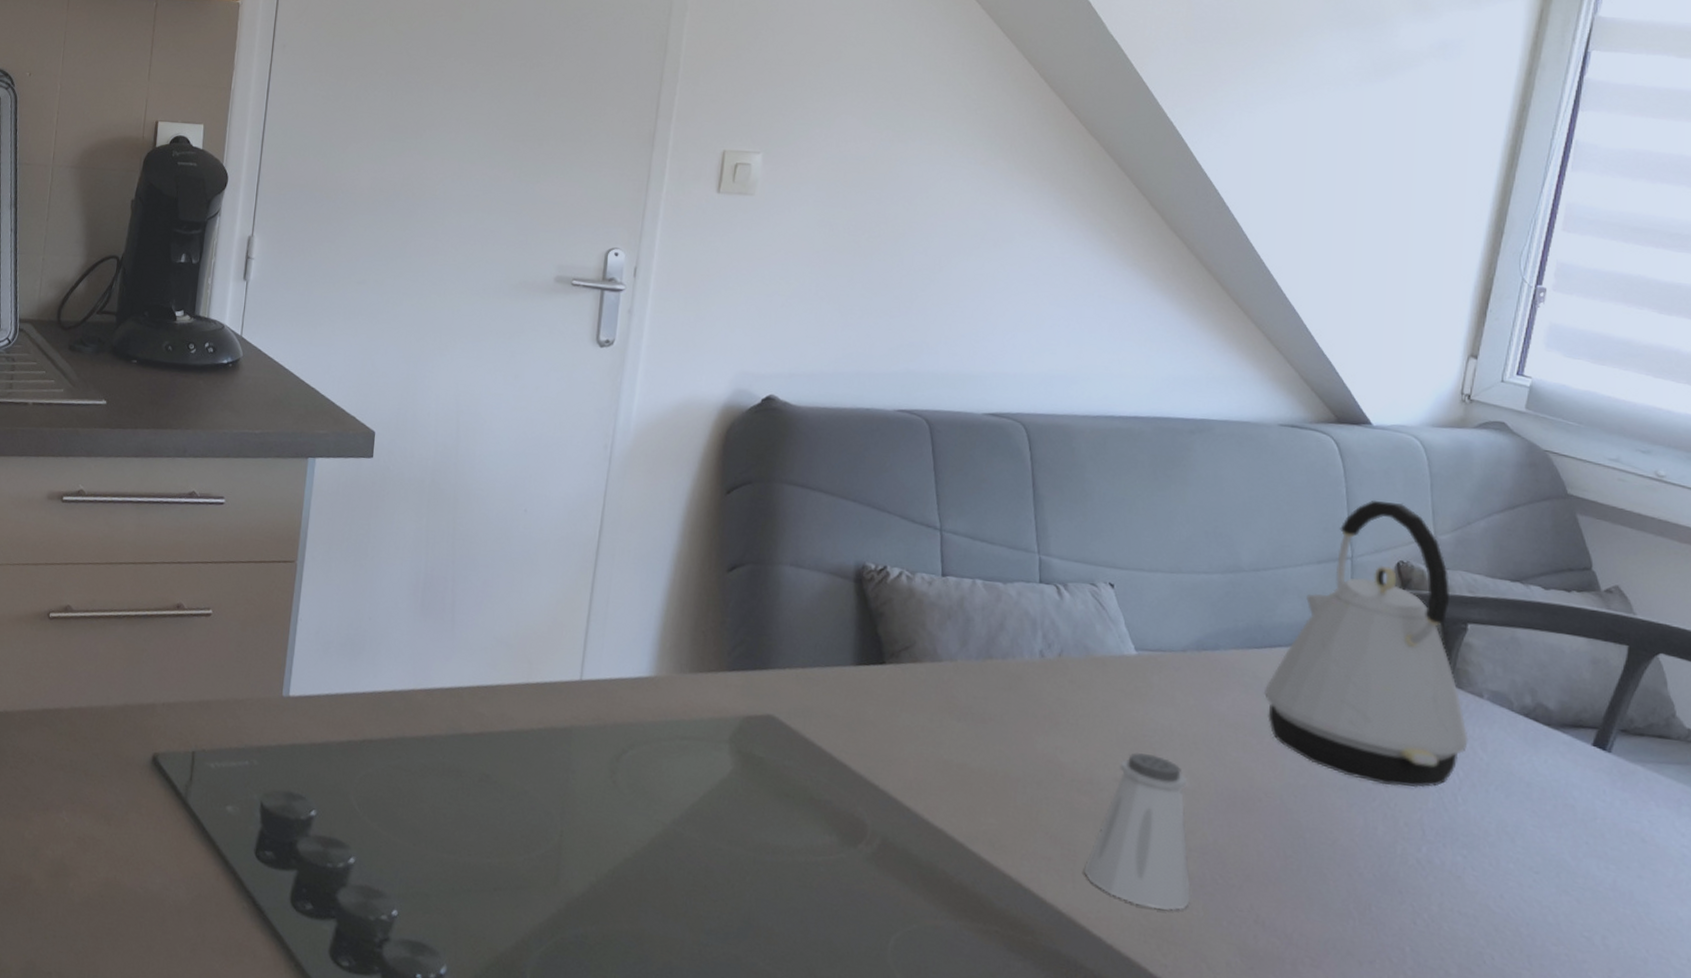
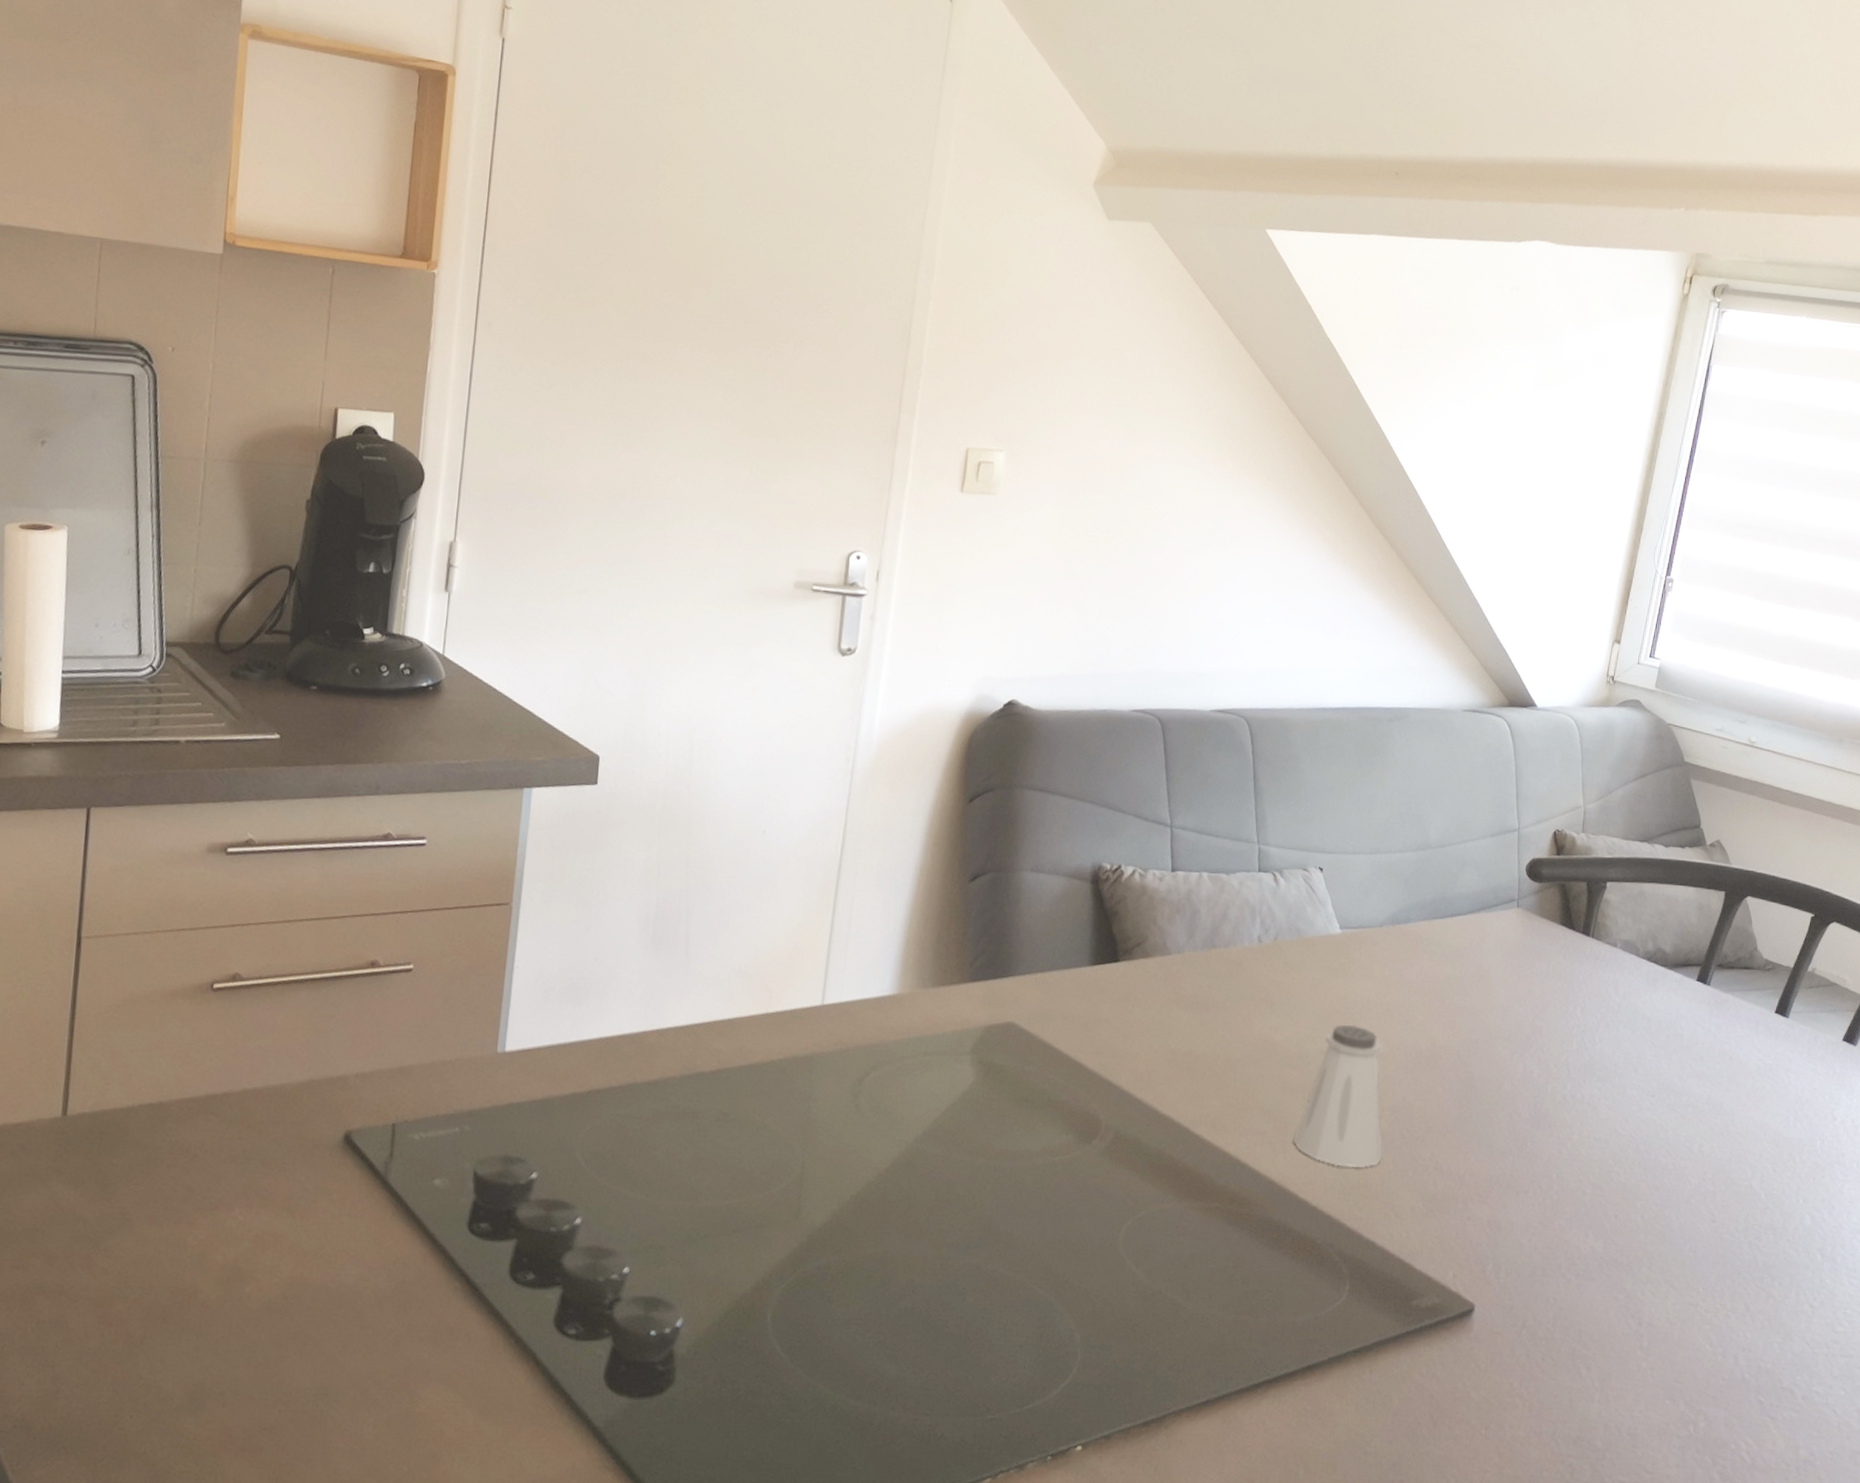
kettle: present [1263,500,1469,788] -> none [1445,775,1605,1033]

